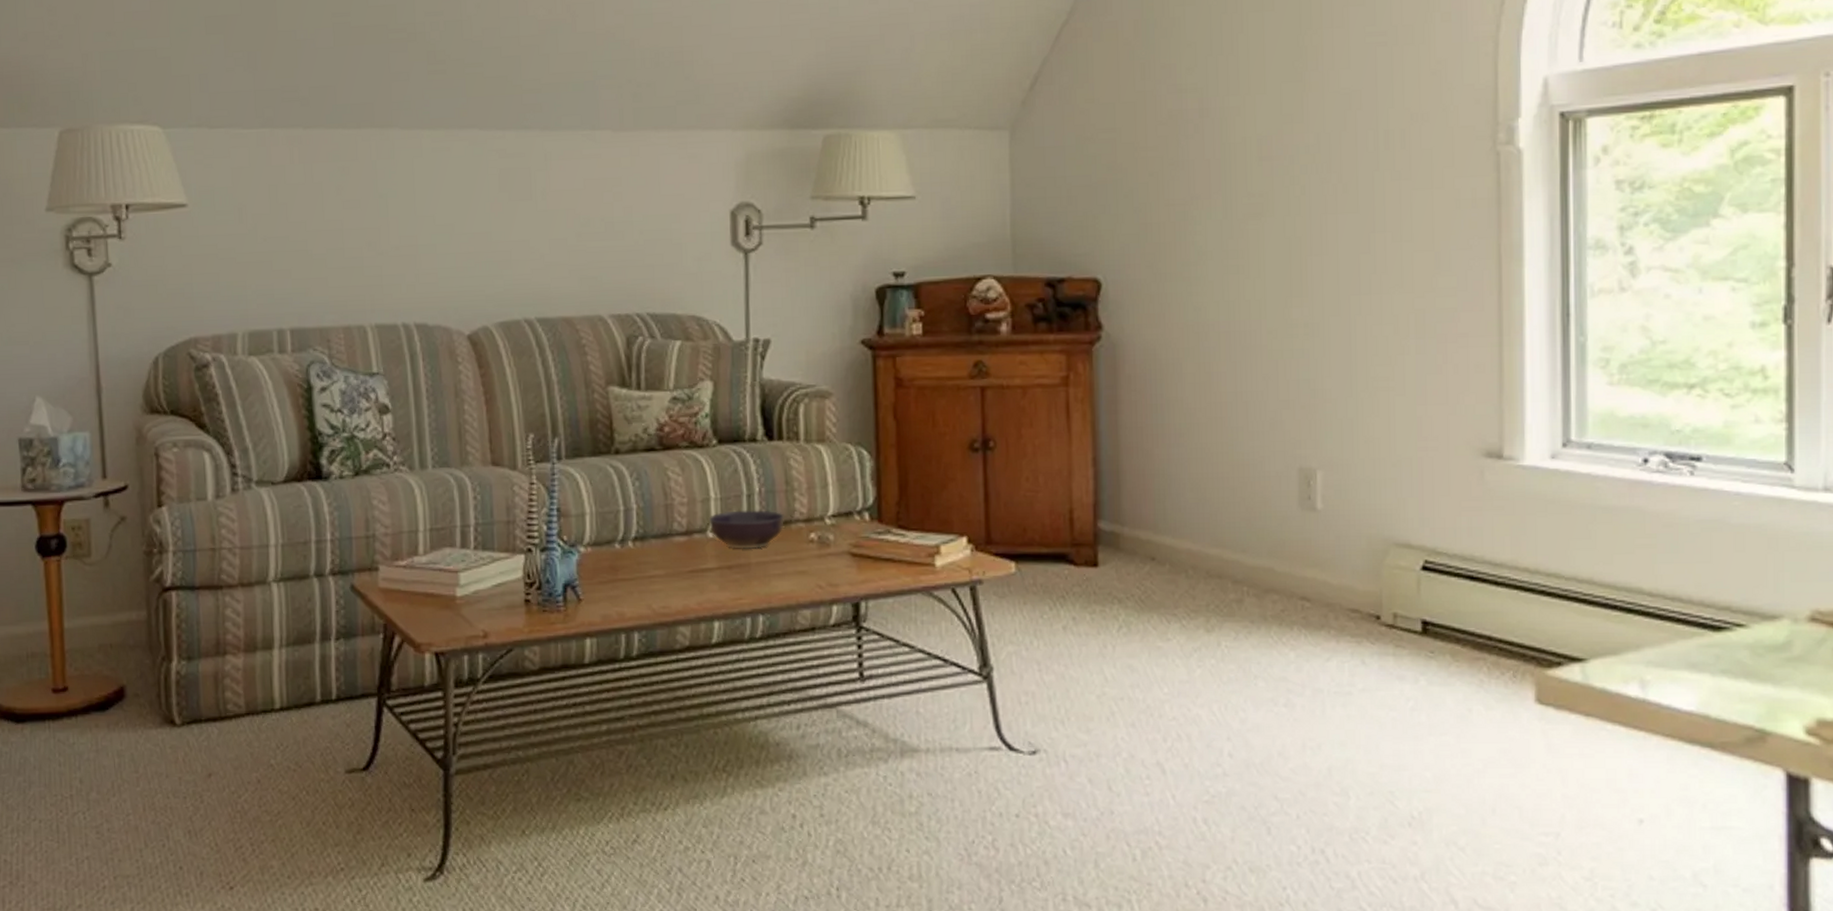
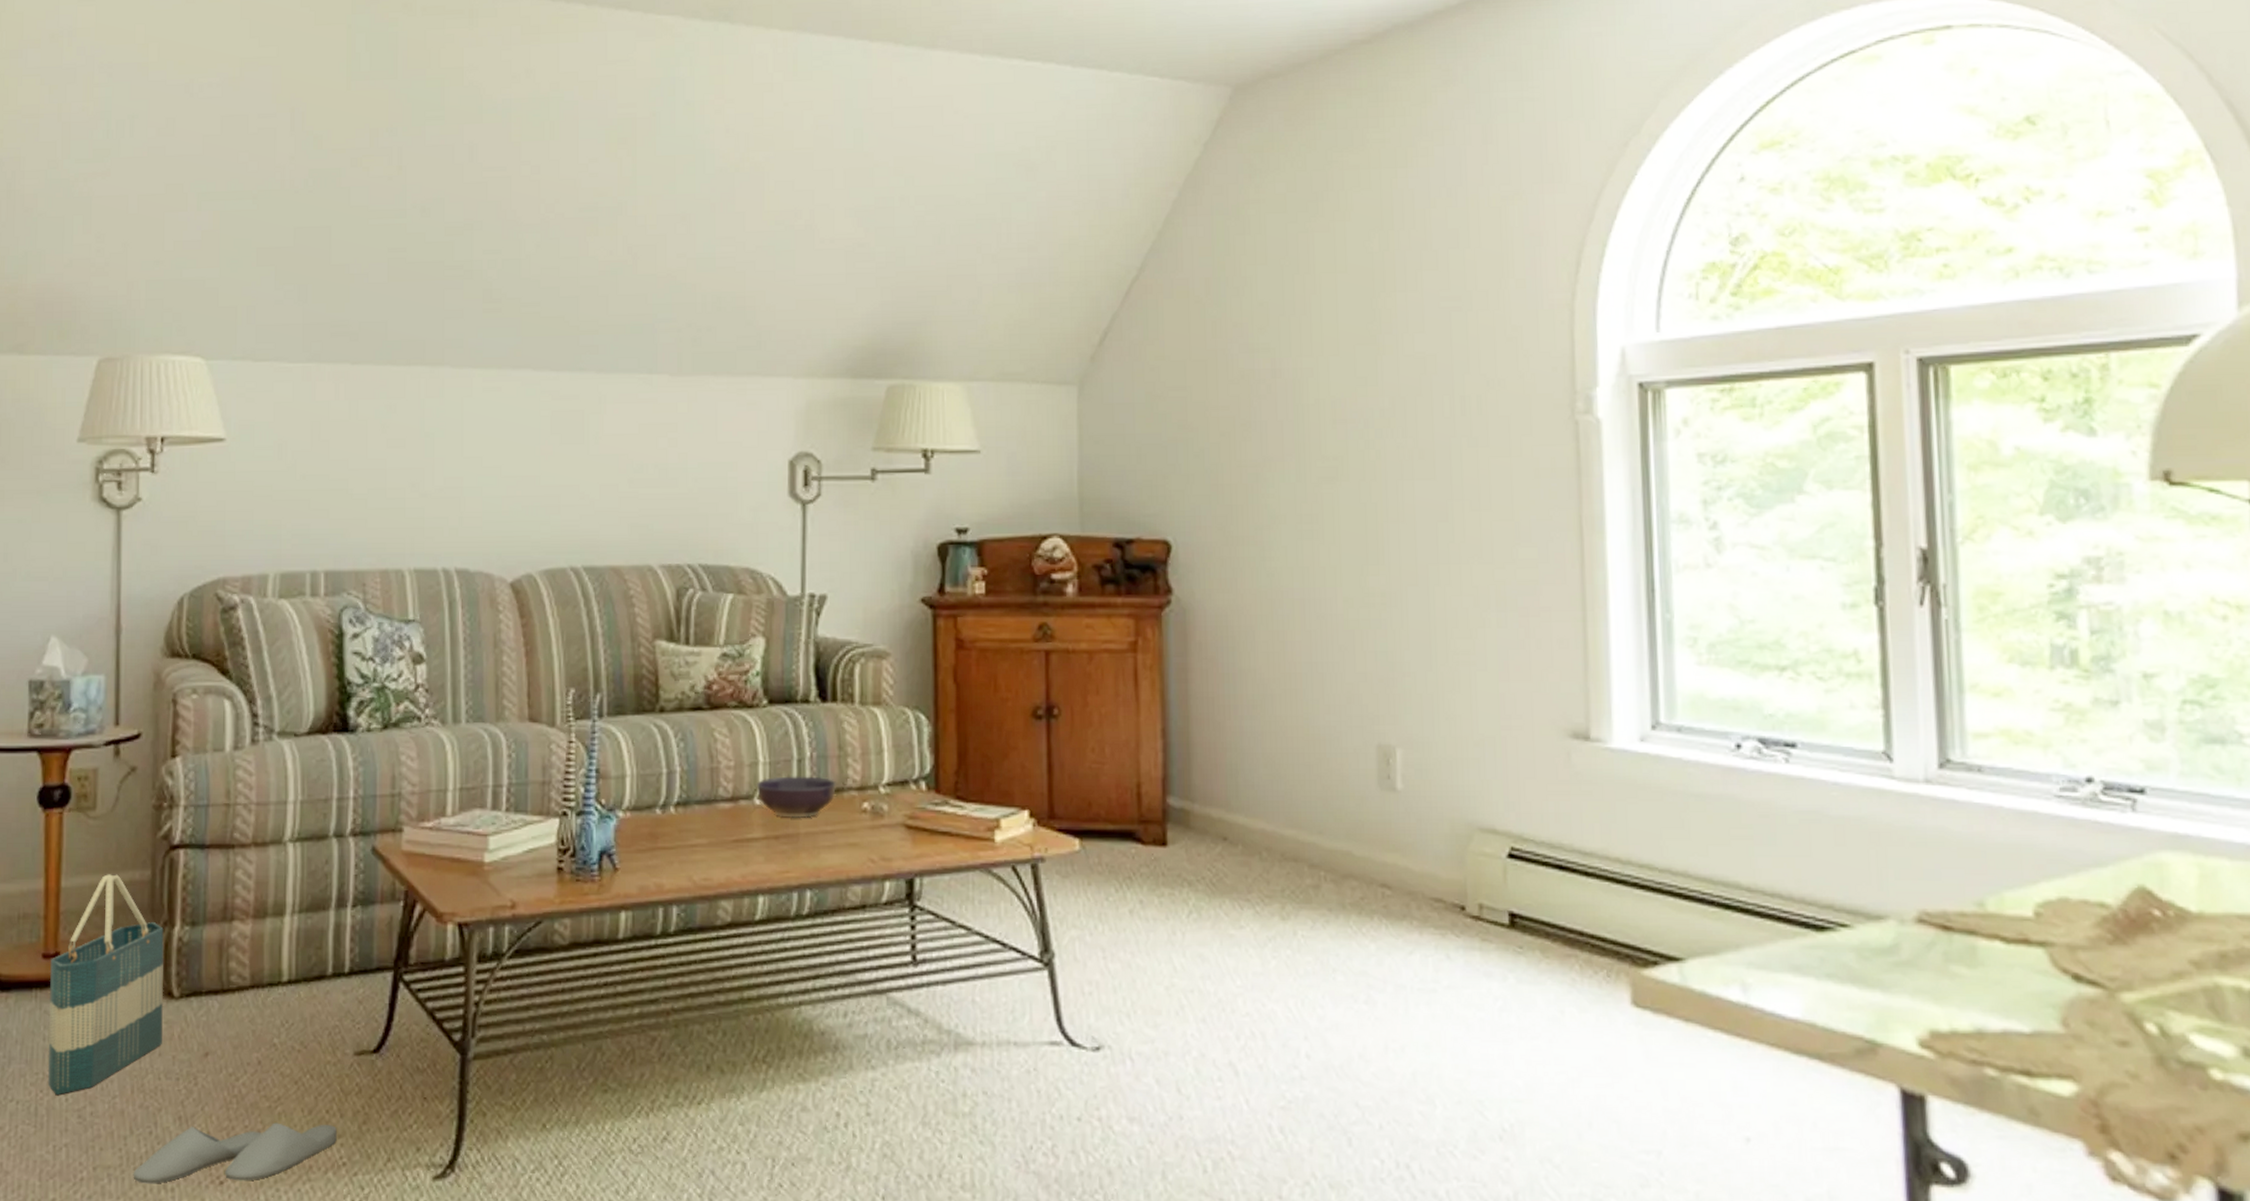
tote bag: none [60,615,168,815] -> present [48,874,164,1096]
slippers: none [150,834,334,890] -> present [133,1122,337,1184]

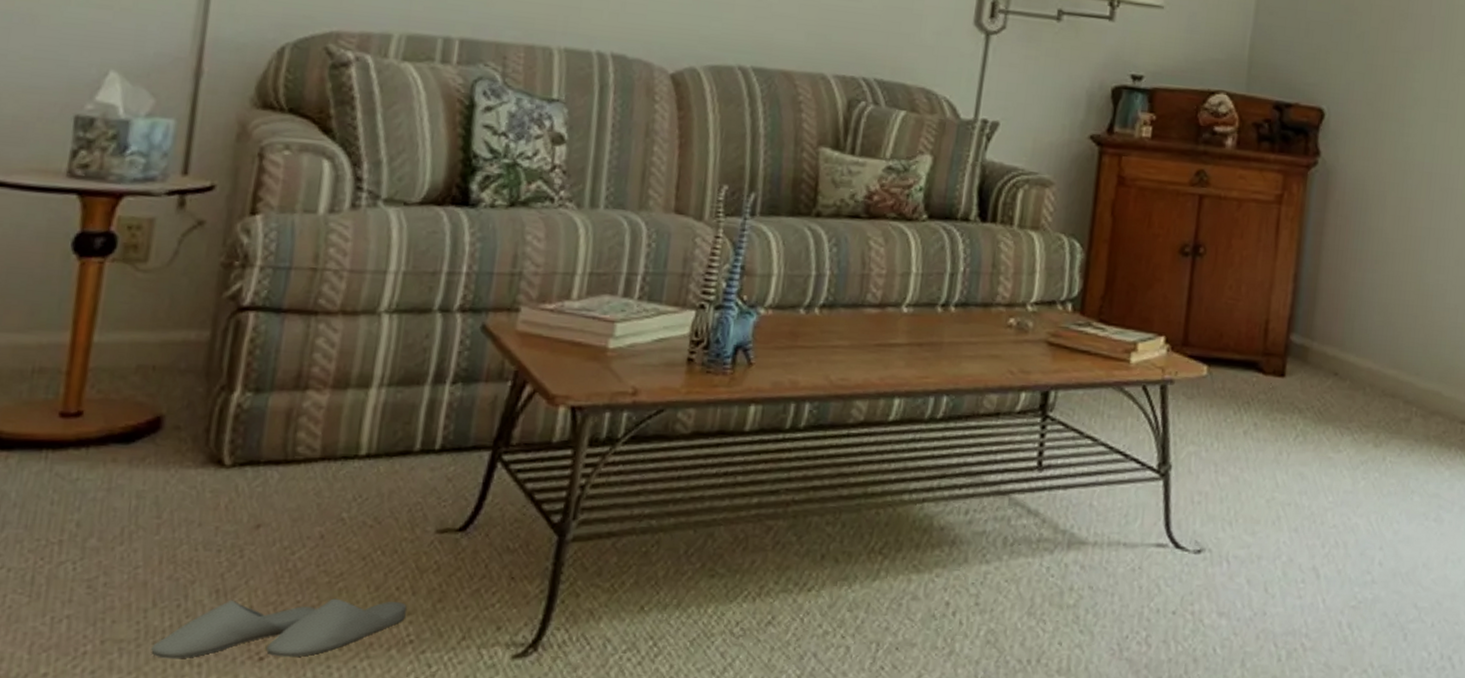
tote bag: present [48,874,164,1096] -> none [52,332,220,564]
bowl: present [756,776,836,818] -> none [905,287,986,328]

